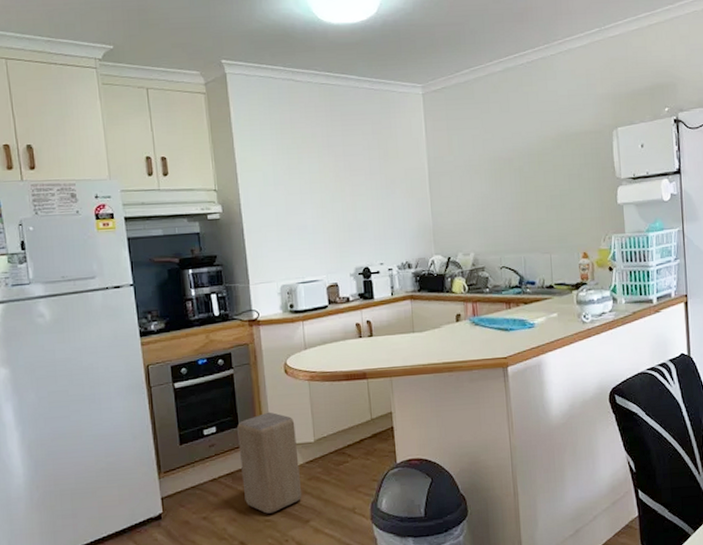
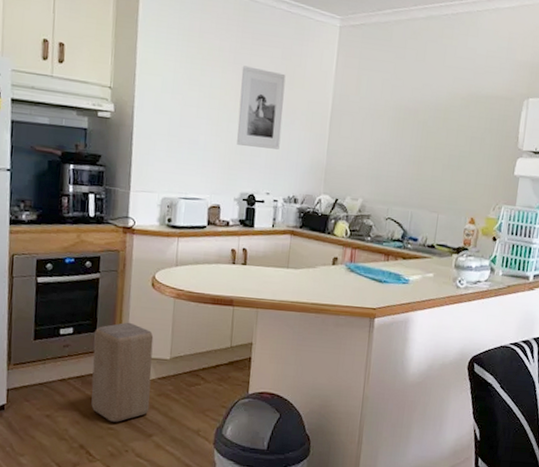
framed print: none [336,146,385,222] -> present [237,66,286,150]

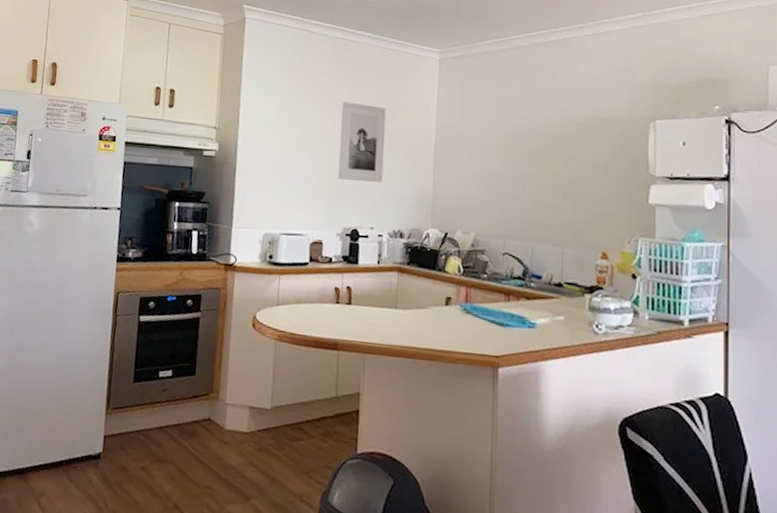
stool: present [91,322,154,422] -> none [187,365,254,480]

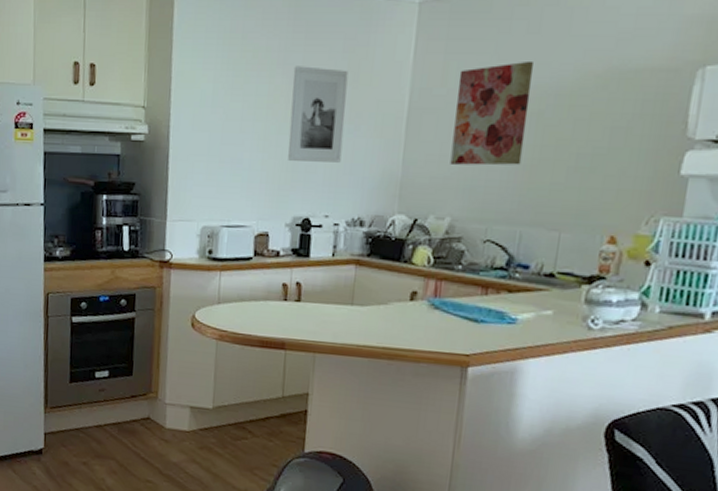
wall art: none [471,108,530,191] -> present [450,60,535,166]

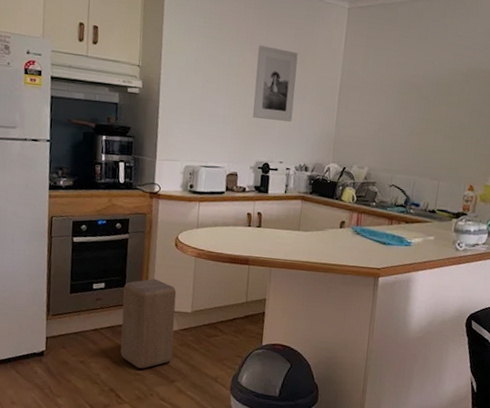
stool: none [128,366,194,475] -> present [120,278,177,369]
wall art: present [450,60,535,166] -> none [368,58,424,132]

